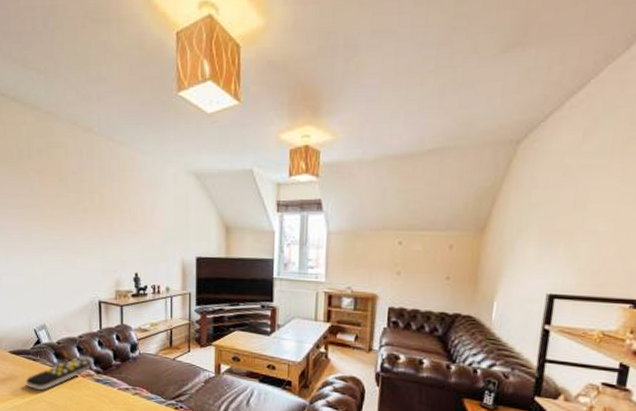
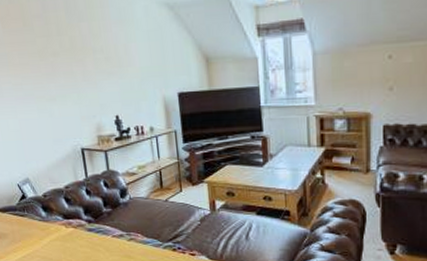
remote control: present [26,358,90,391] -> none [16,210,80,246]

